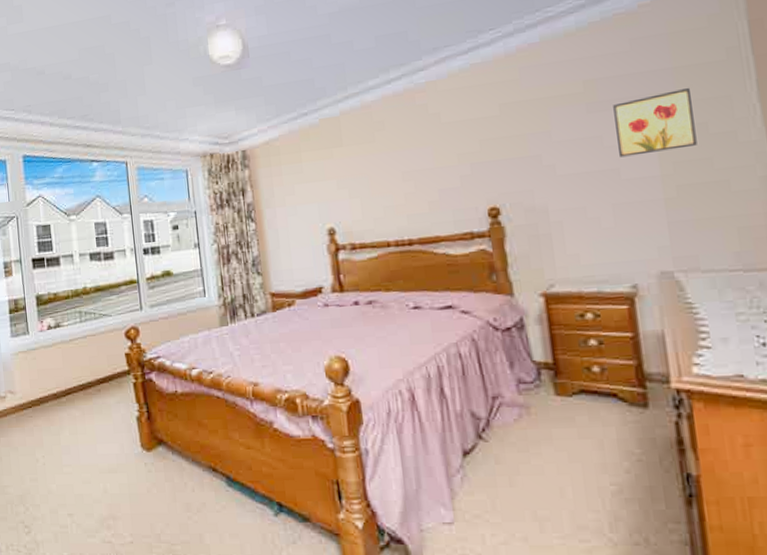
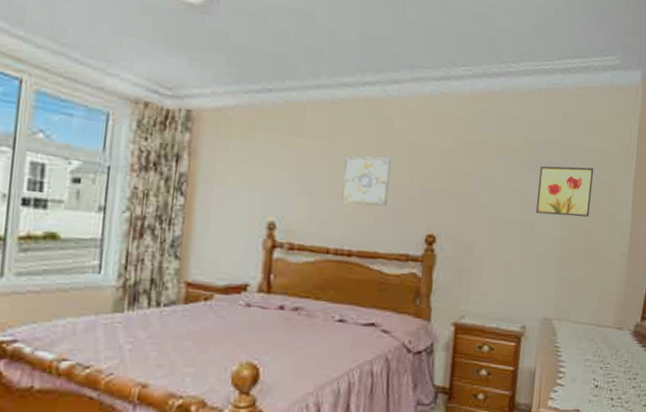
wall art: none [387,143,439,197] -> present [341,156,392,207]

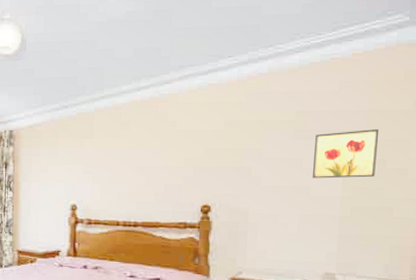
wall art: present [341,156,392,207] -> none [126,146,167,186]

